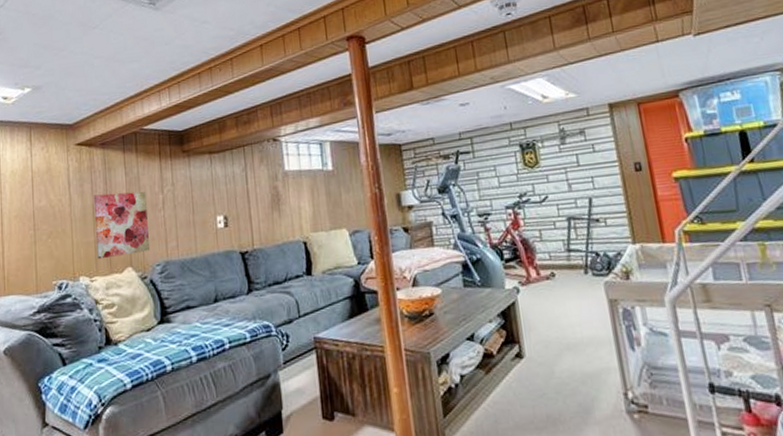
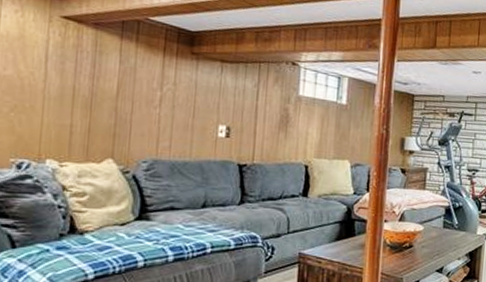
wall art: present [93,191,151,260] -> none [71,76,142,146]

